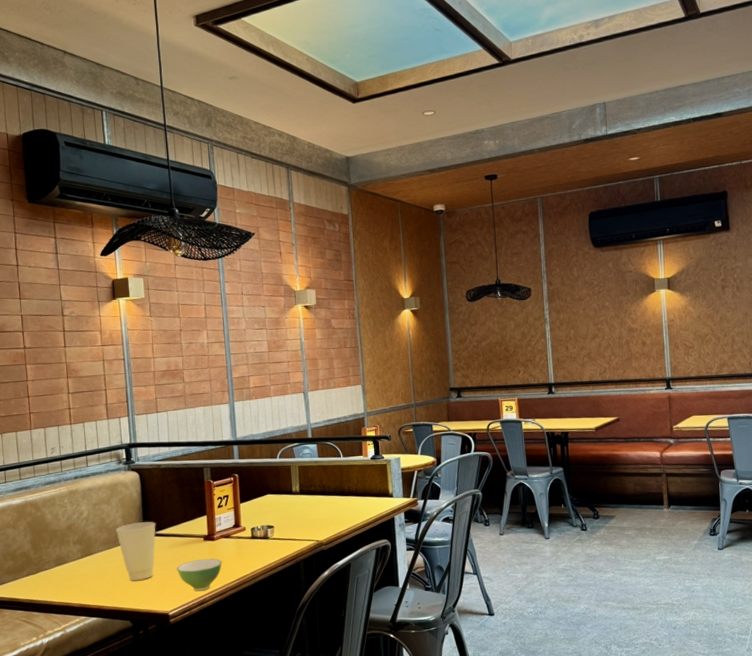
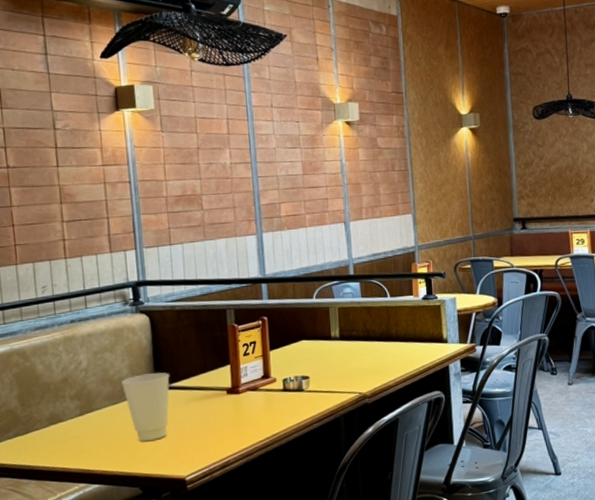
bowl: present [176,558,223,592] -> none [194,414,250,453]

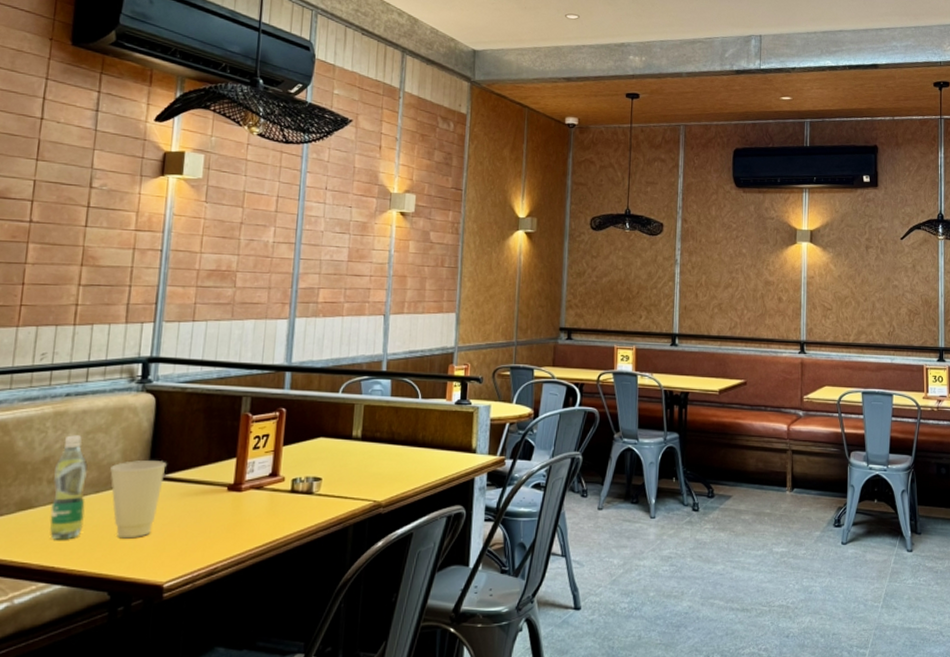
bottle: none [73,356,108,447] -> present [49,435,88,540]

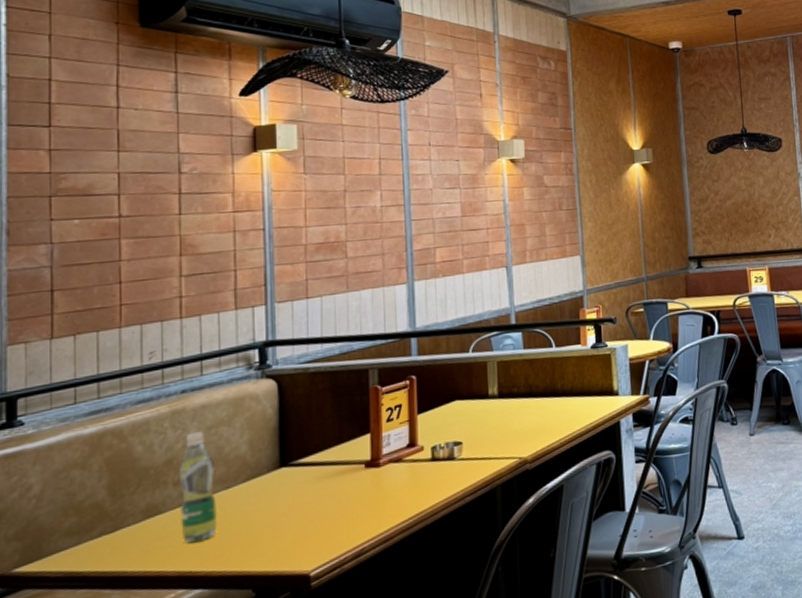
cup: present [110,461,167,539] -> none [238,446,298,532]

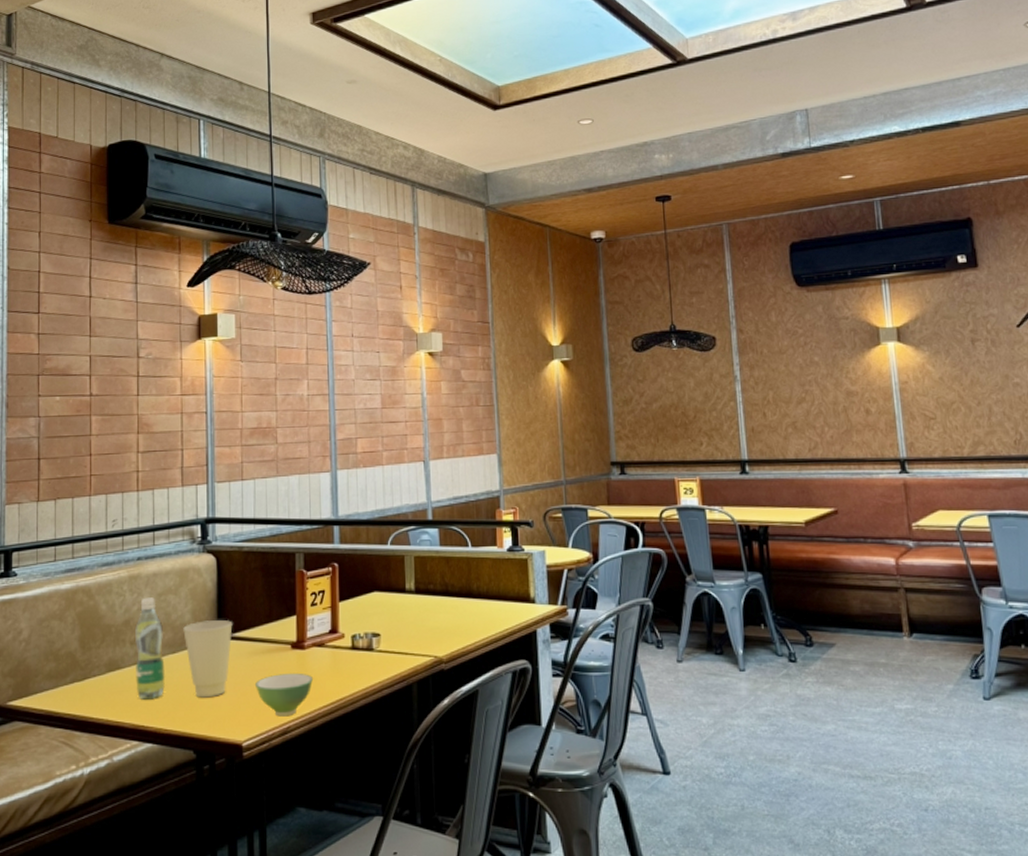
cup: none [238,446,298,532] -> present [183,620,233,698]
bowl: none [323,491,391,540] -> present [254,672,314,717]

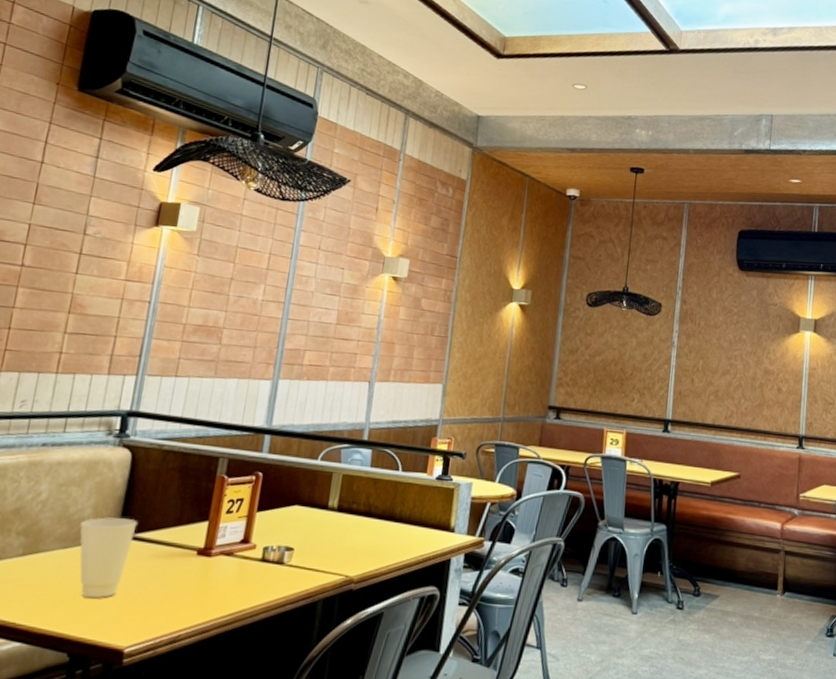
bottle: present [134,597,165,700] -> none [14,486,58,596]
bowl: present [254,672,314,717] -> none [149,579,216,625]

